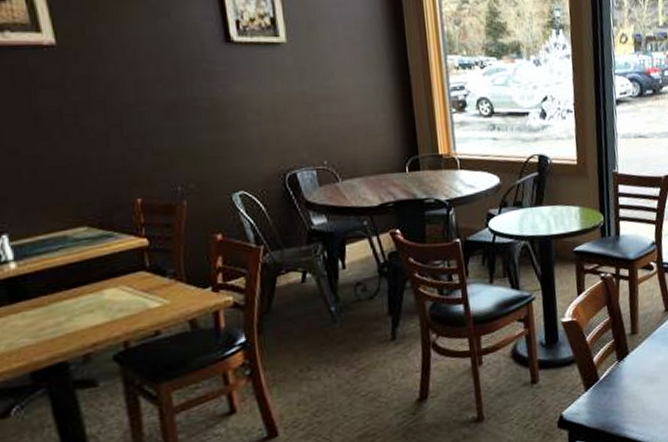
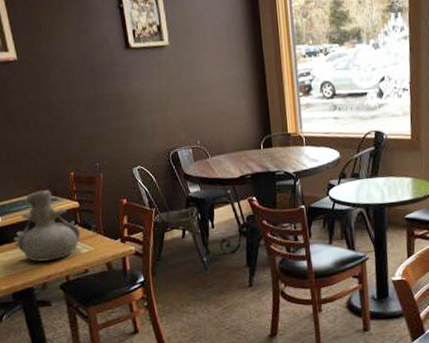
vase: none [37,222,152,325] -> present [14,189,82,262]

